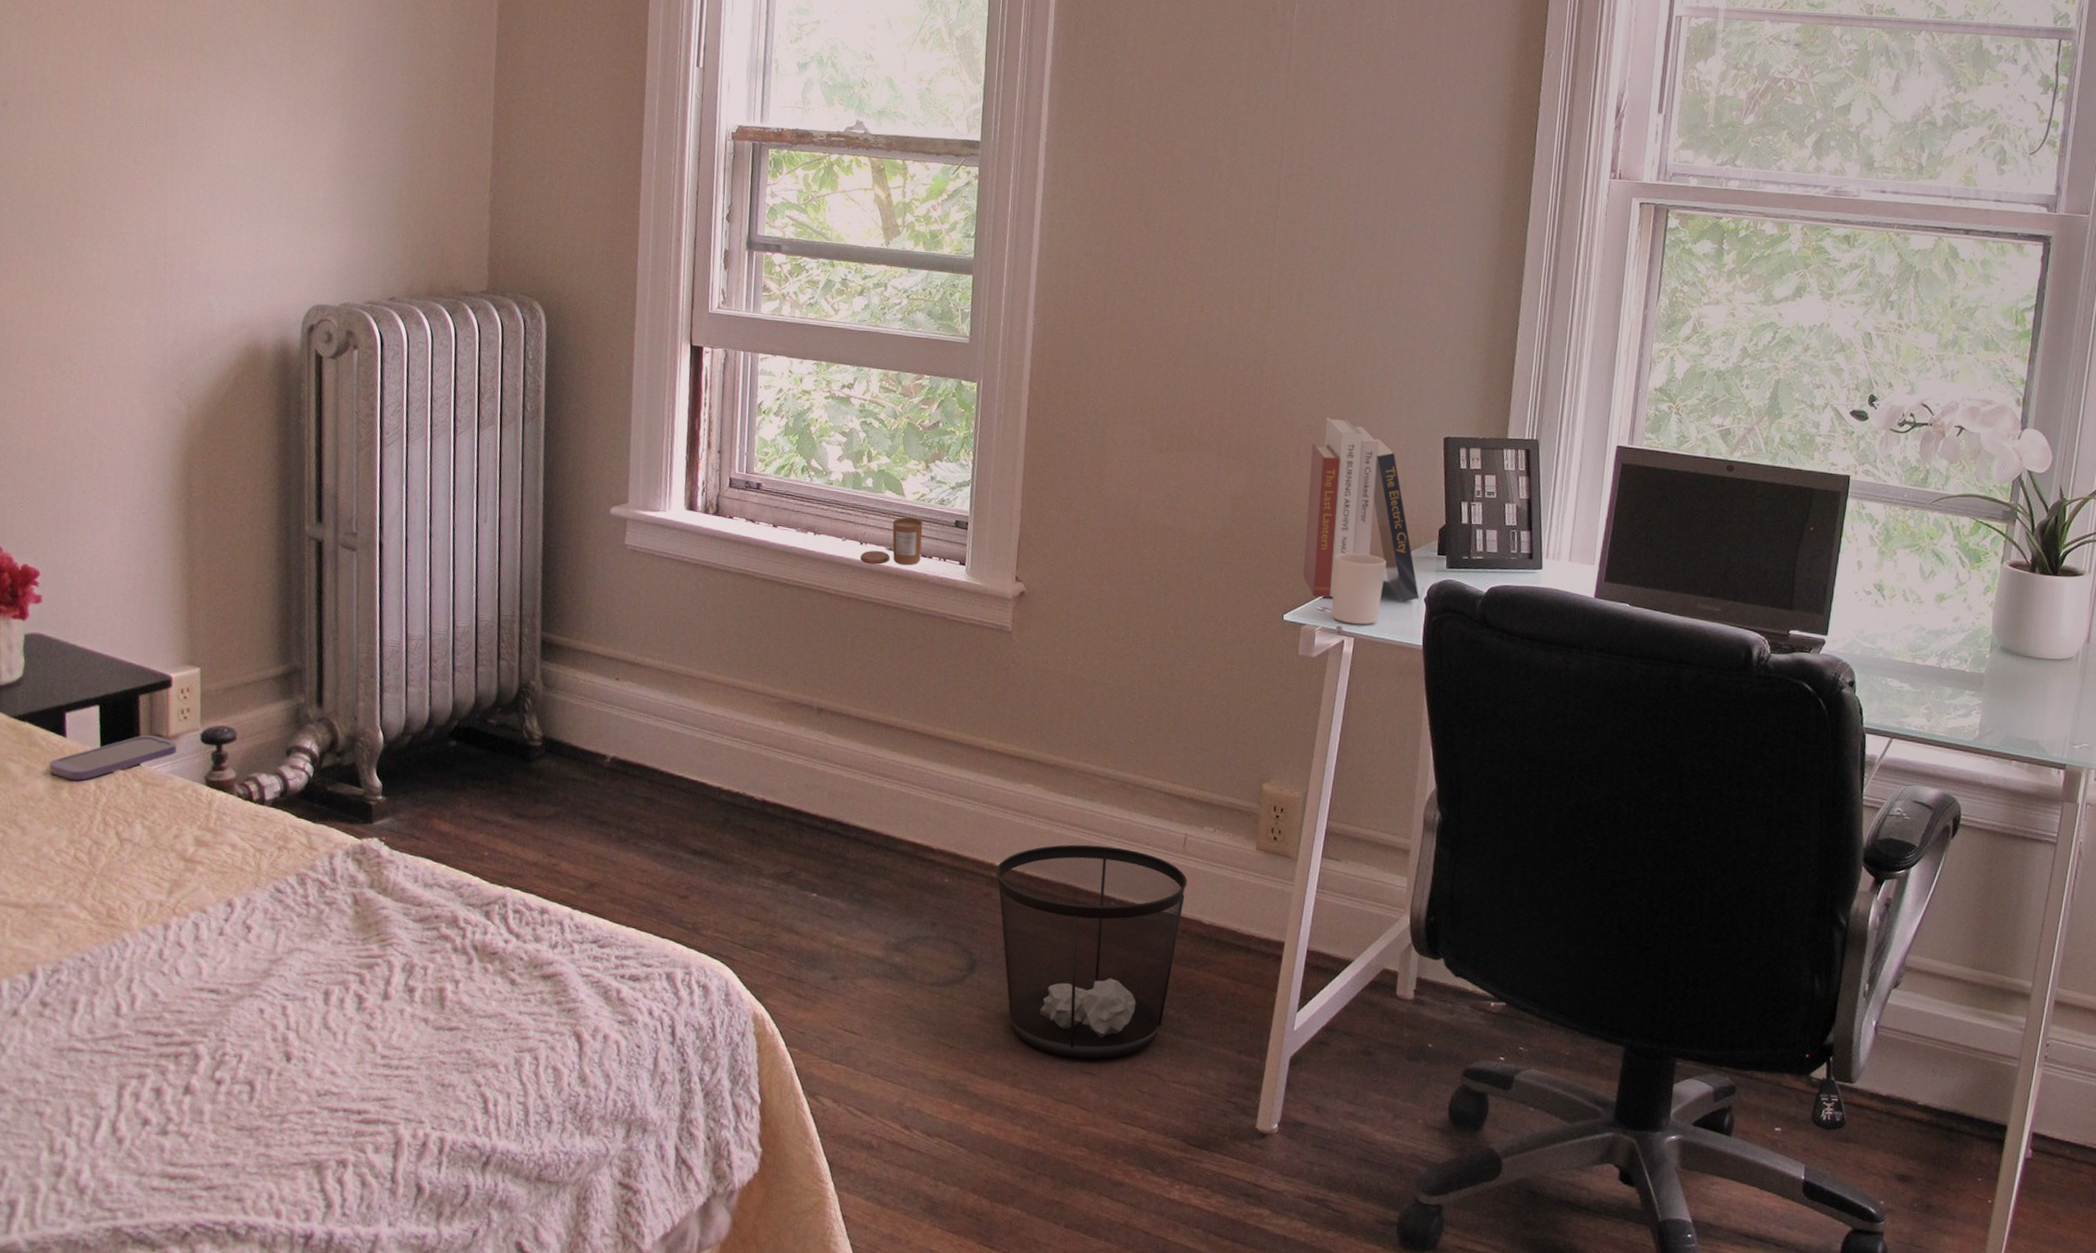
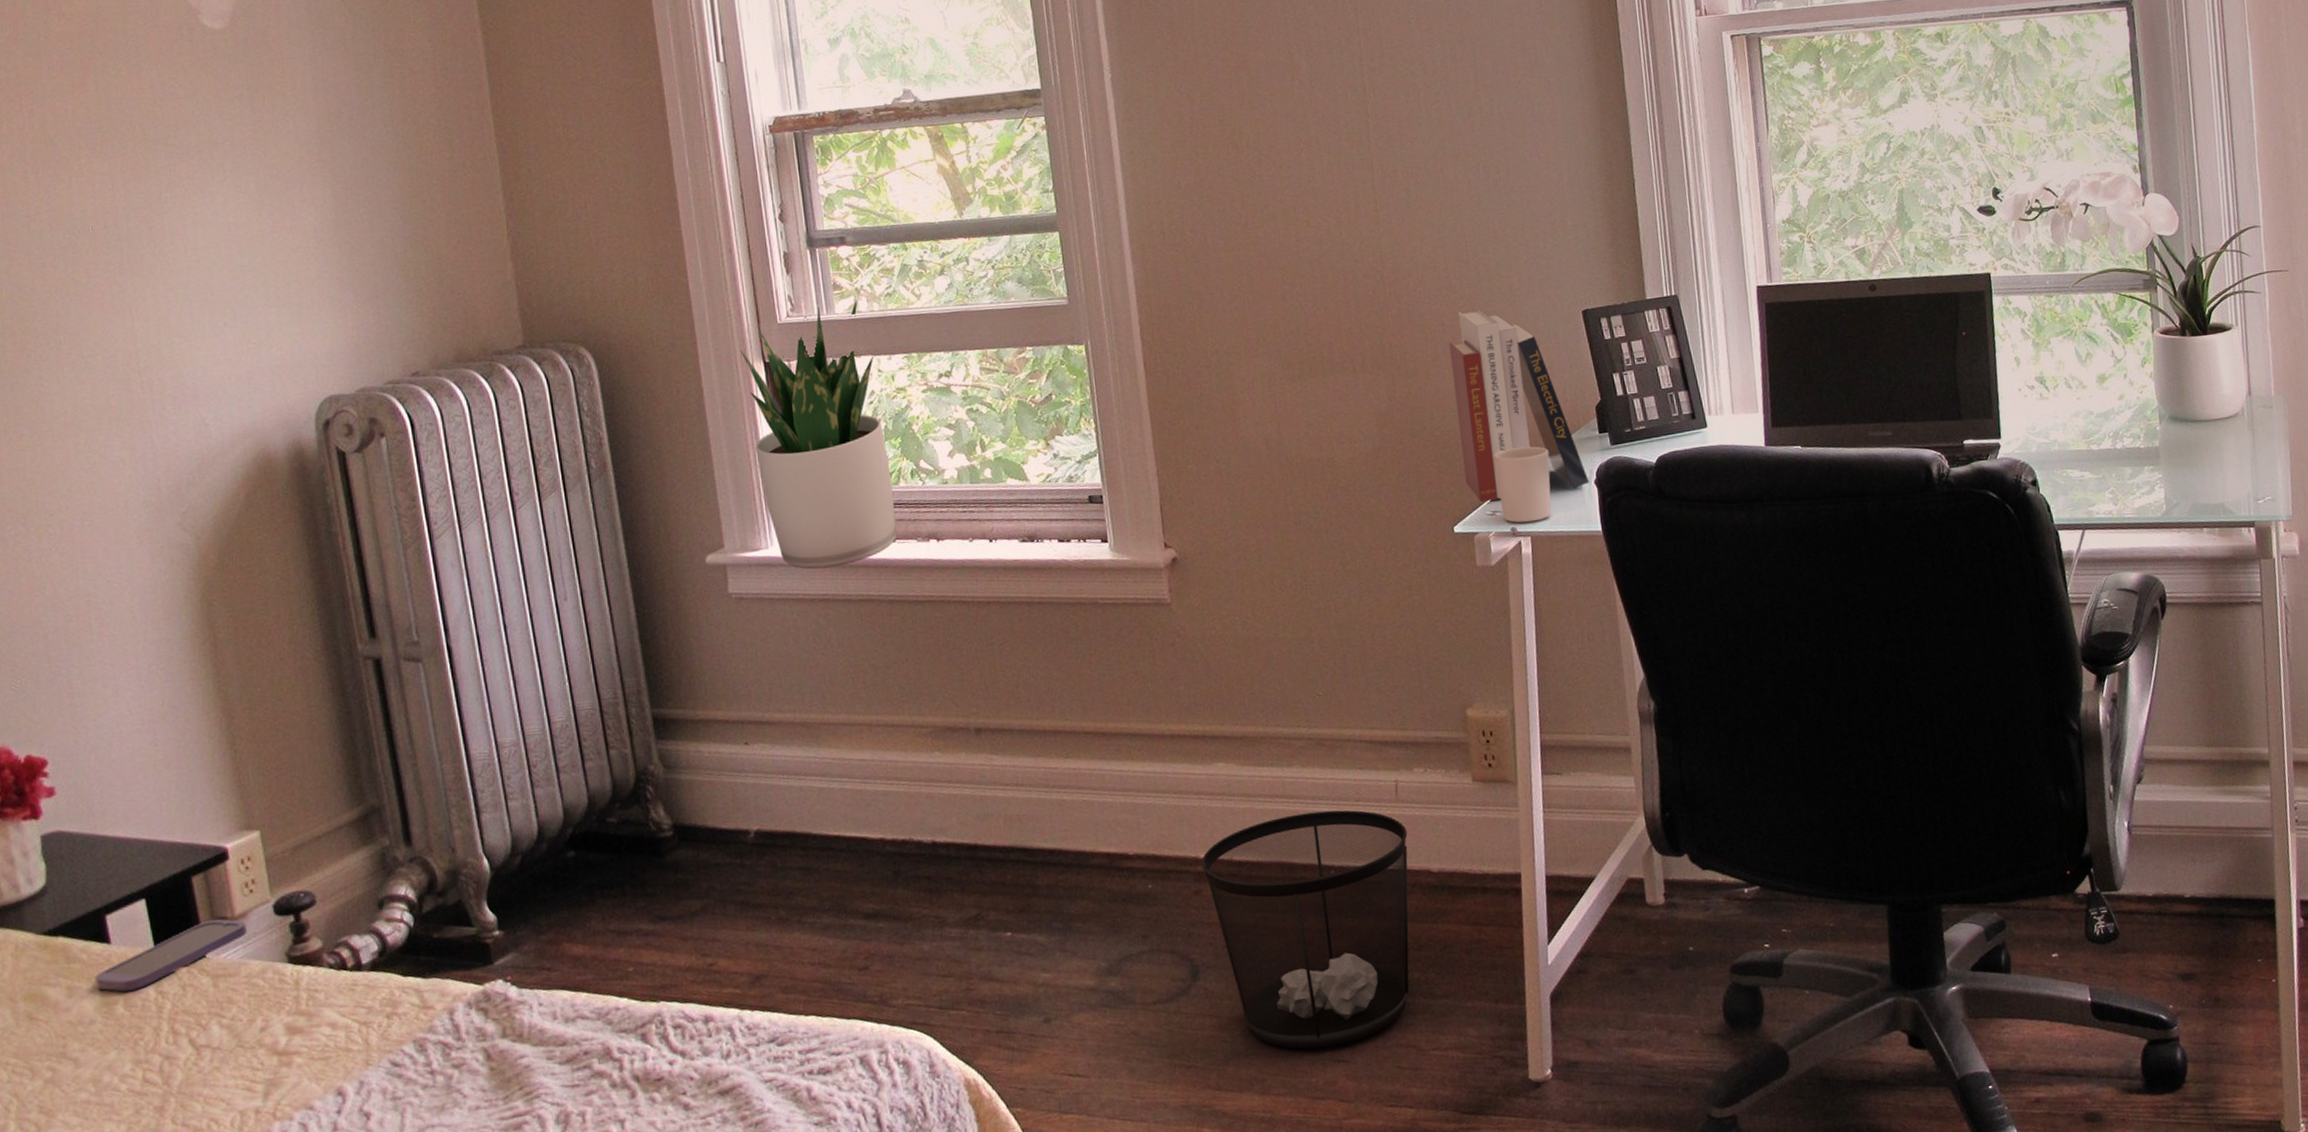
planter: none [670,303,787,540] -> present [740,299,897,570]
candle: present [860,517,923,566] -> none [992,502,1058,562]

